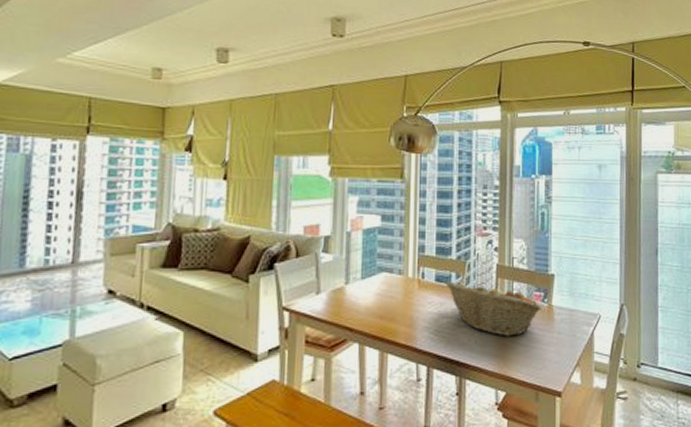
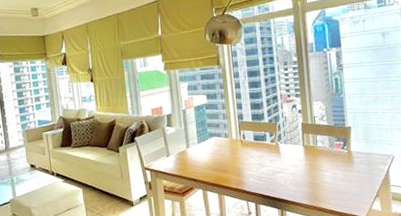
fruit basket: present [445,281,542,336] -> none [262,138,343,178]

